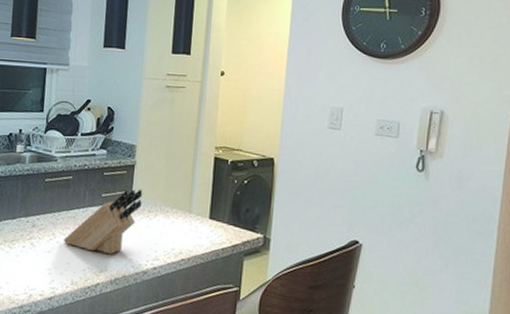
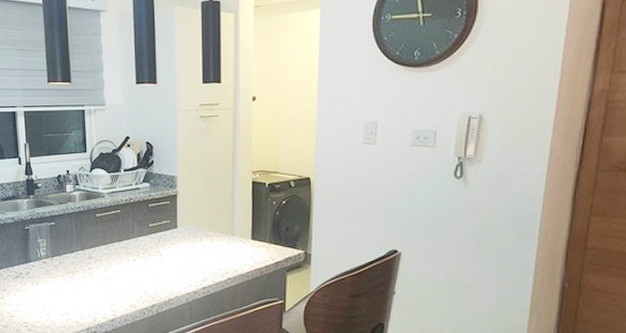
knife block: present [63,189,143,255] -> none [118,217,187,279]

